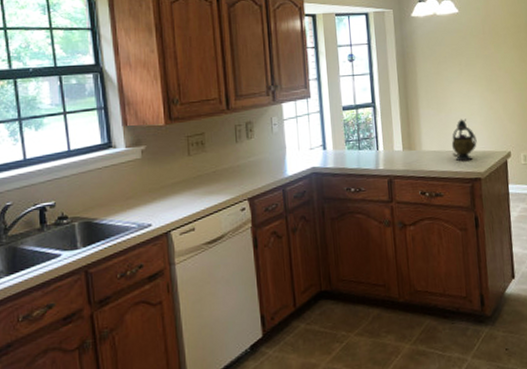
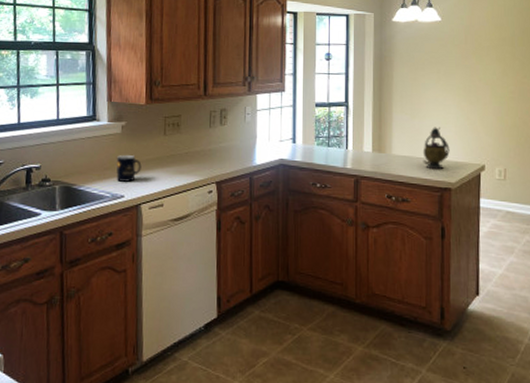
mug: none [138,181,168,210] -> present [116,155,142,182]

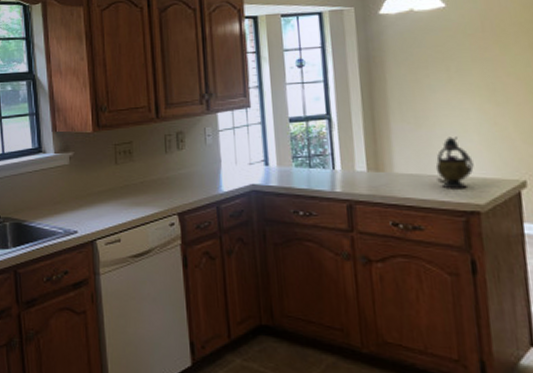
mug: present [116,155,142,182] -> none [66,188,94,216]

